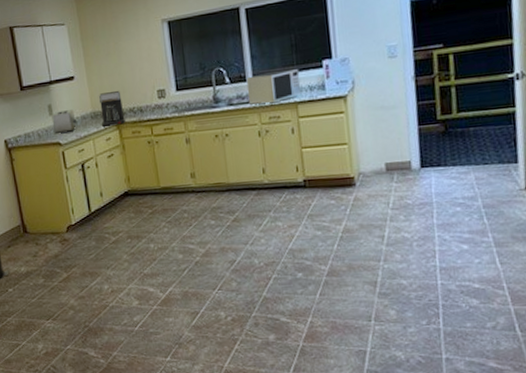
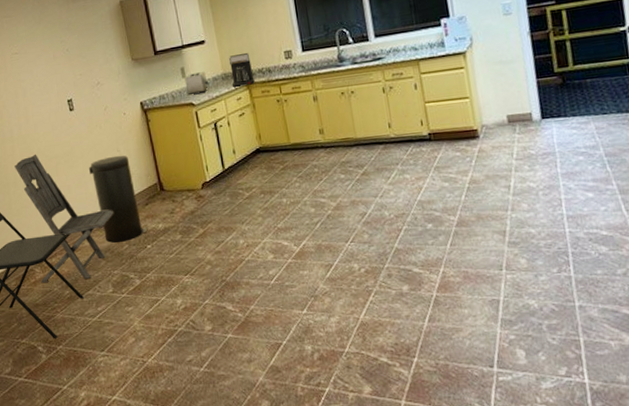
microwave: present [246,68,302,105] -> none [368,27,423,63]

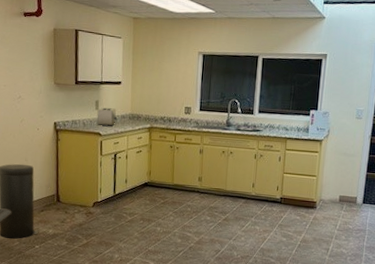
coffee maker: present [228,52,255,88] -> none [137,100,157,129]

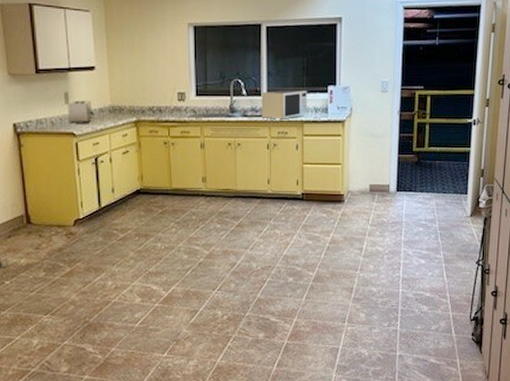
microwave: none [252,110,293,135] -> present [261,89,308,119]

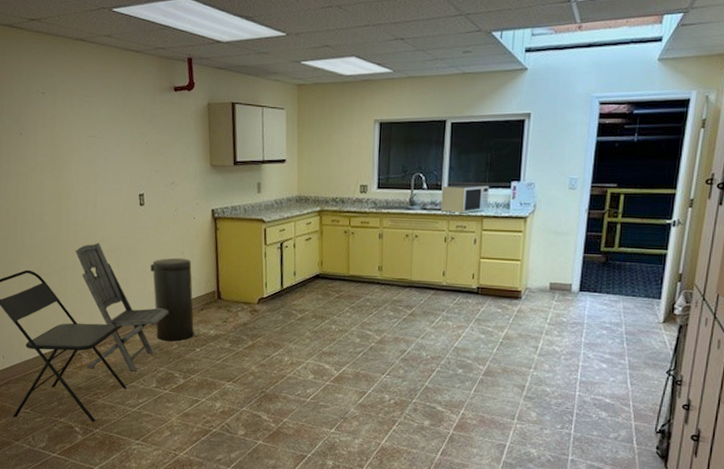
toaster: present [67,99,93,124] -> none [259,189,282,212]

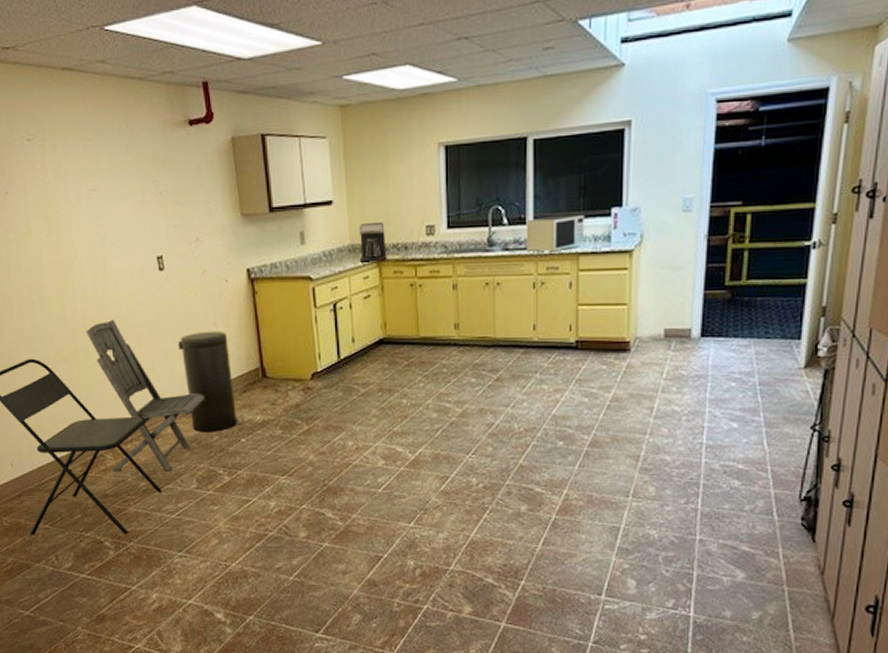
coffee maker: none [305,179,327,212] -> present [358,221,387,264]

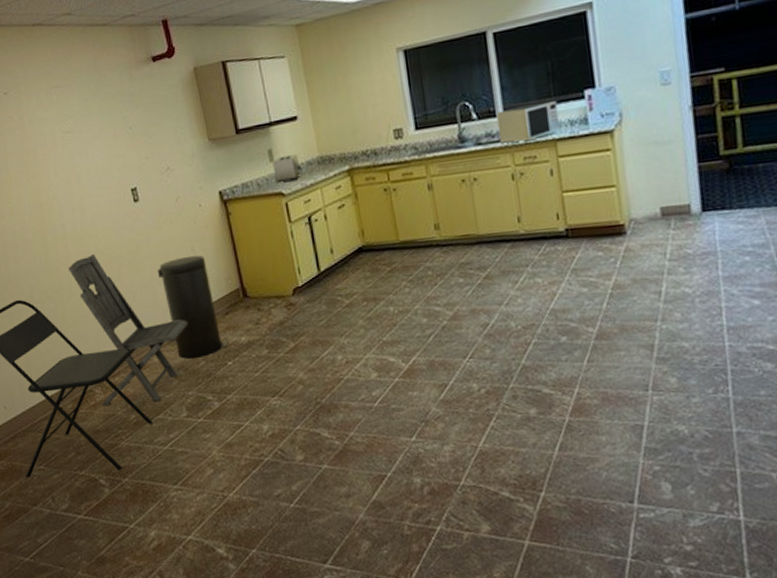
toaster: none [303,238,331,267] -> present [272,153,302,184]
coffee maker: present [358,221,387,264] -> none [325,130,358,174]

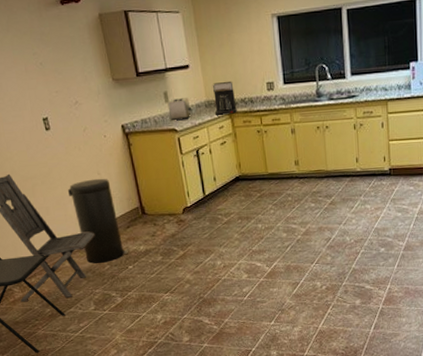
coffee maker: none [325,130,358,174] -> present [212,80,237,116]
microwave: present [496,99,561,143] -> none [345,68,391,100]

